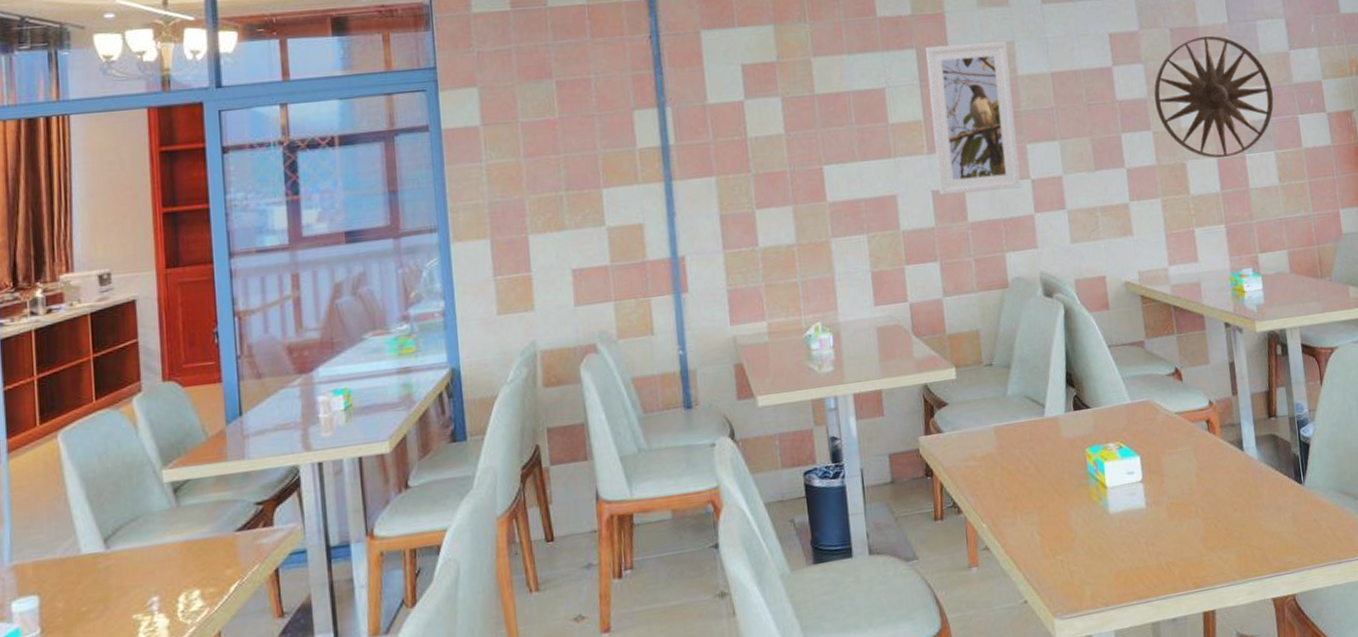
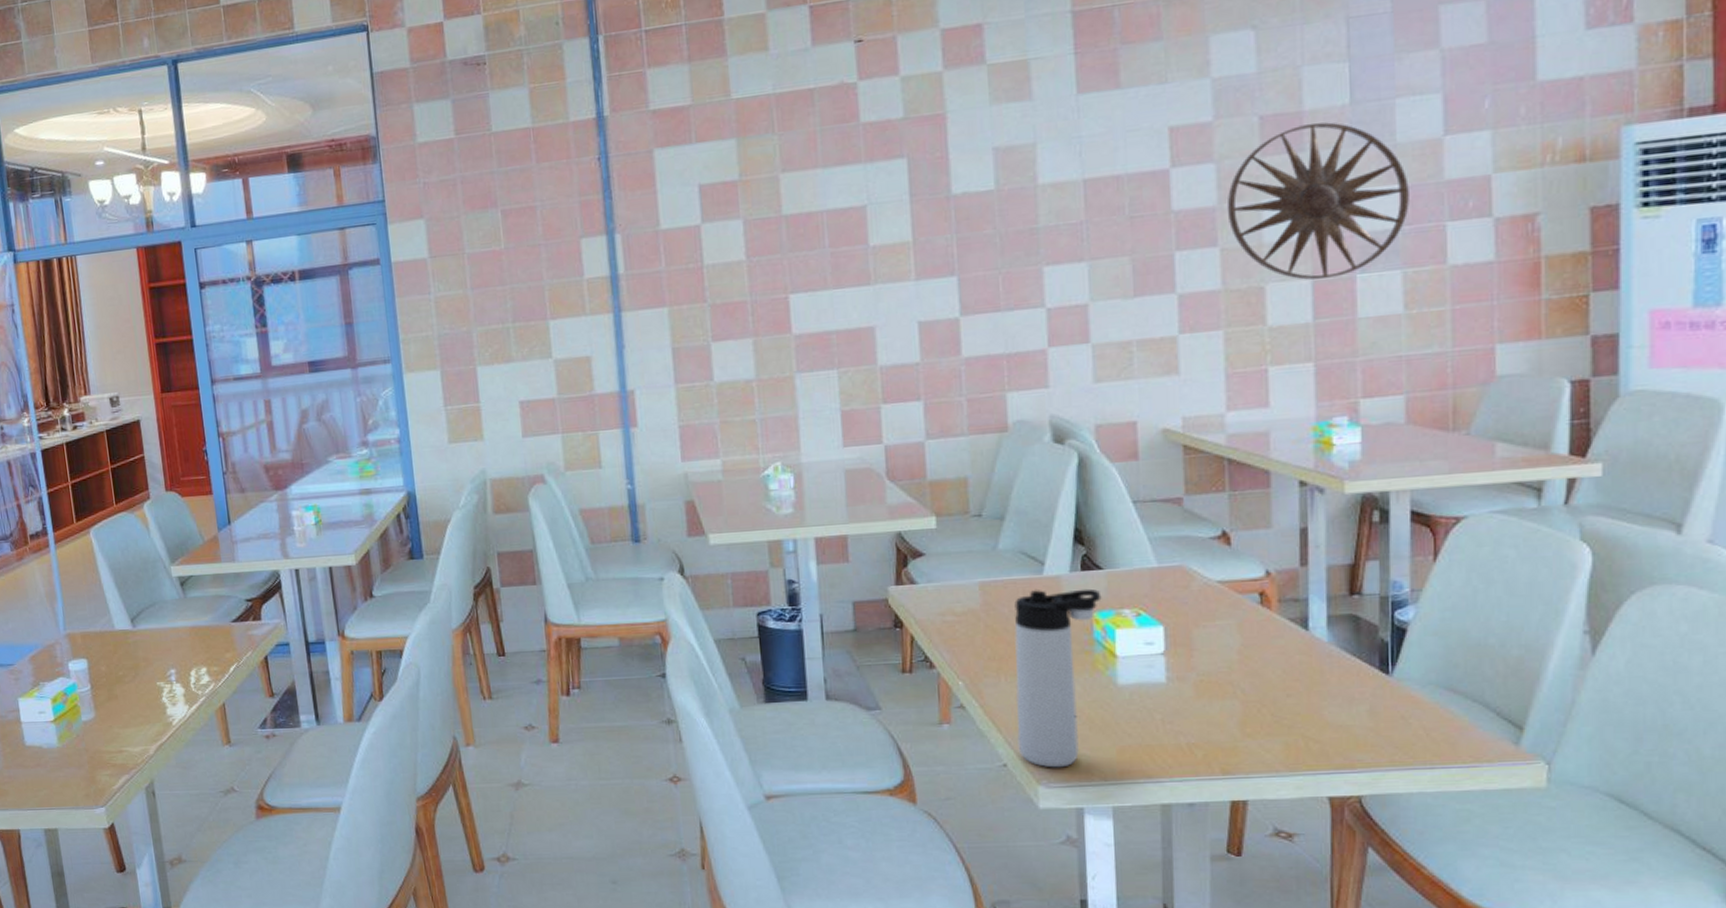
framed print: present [925,41,1021,195] -> none [918,143,1033,327]
thermos bottle: none [1023,426,1091,600] -> present [1014,588,1102,768]

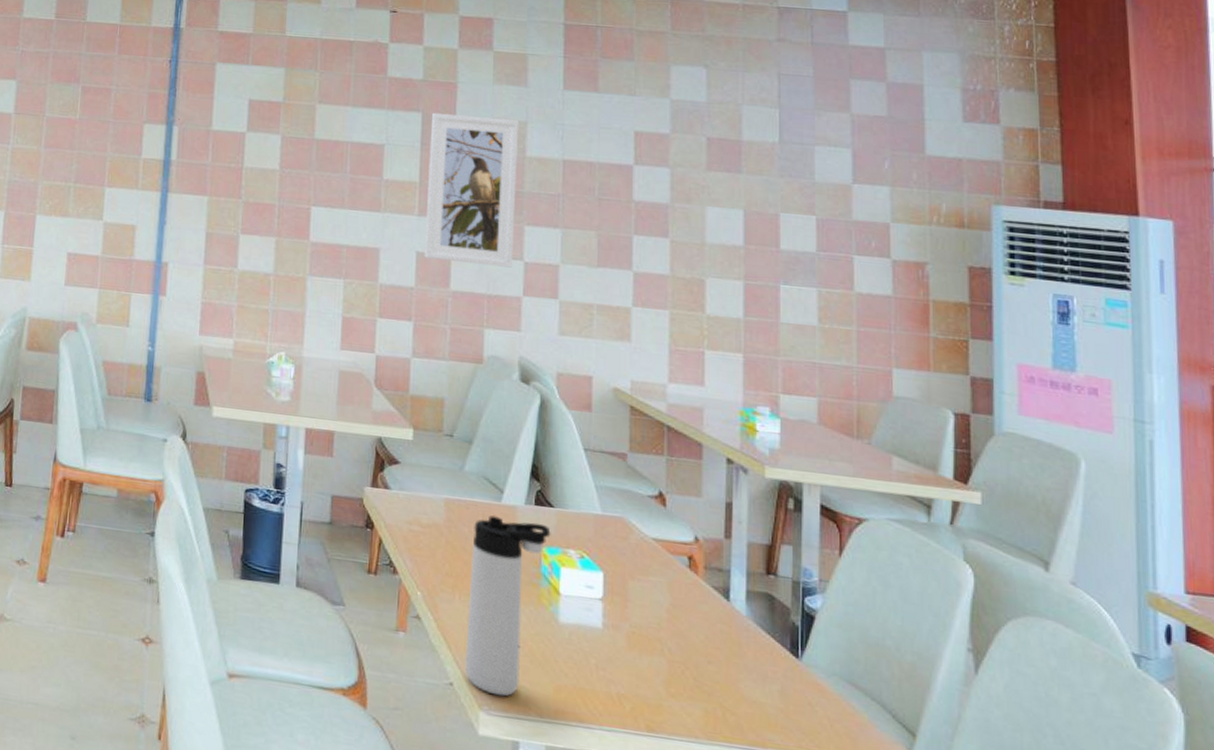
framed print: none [918,143,1033,327] -> present [424,112,518,268]
wall art: present [1226,122,1409,280] -> none [677,152,824,284]

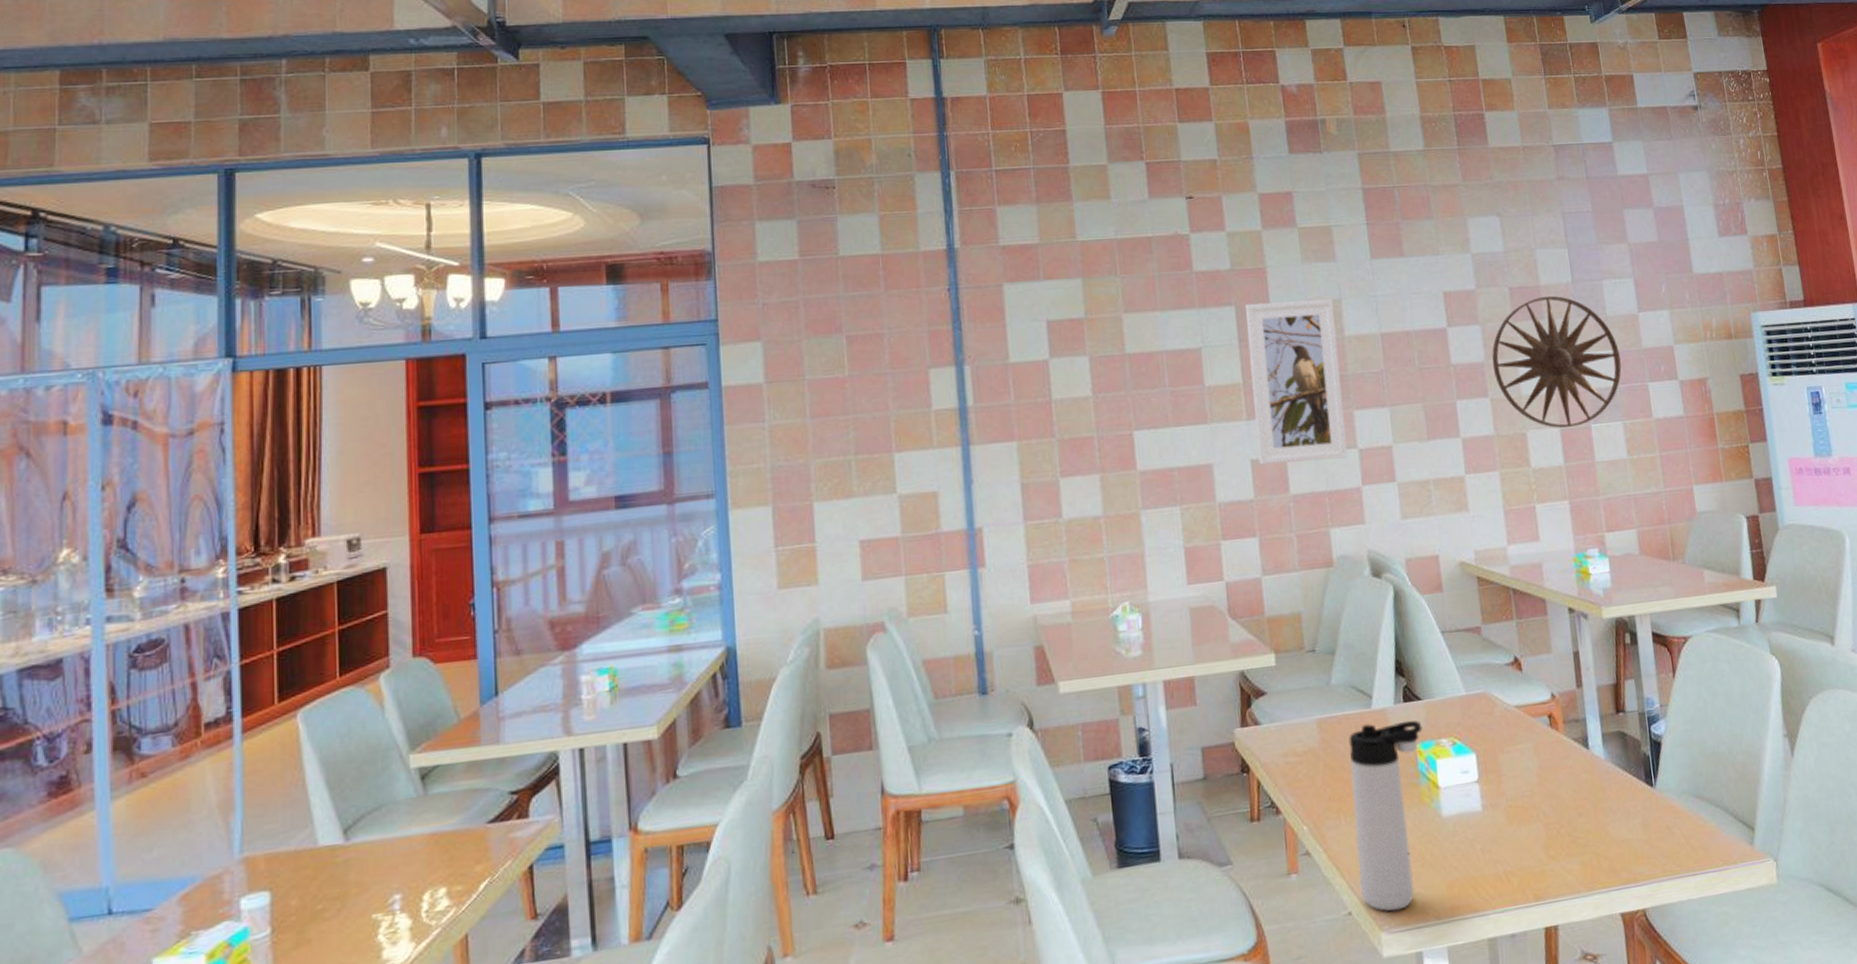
wall art: none [677,152,824,284] -> present [1492,296,1622,429]

